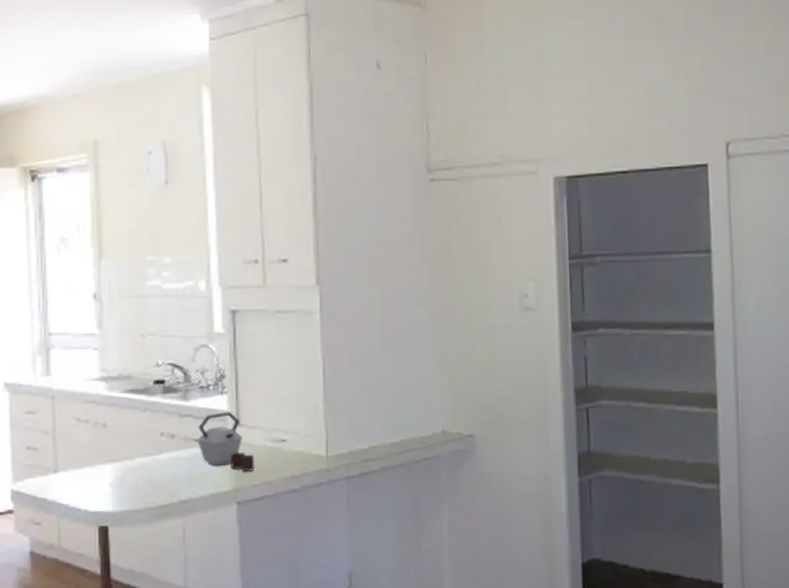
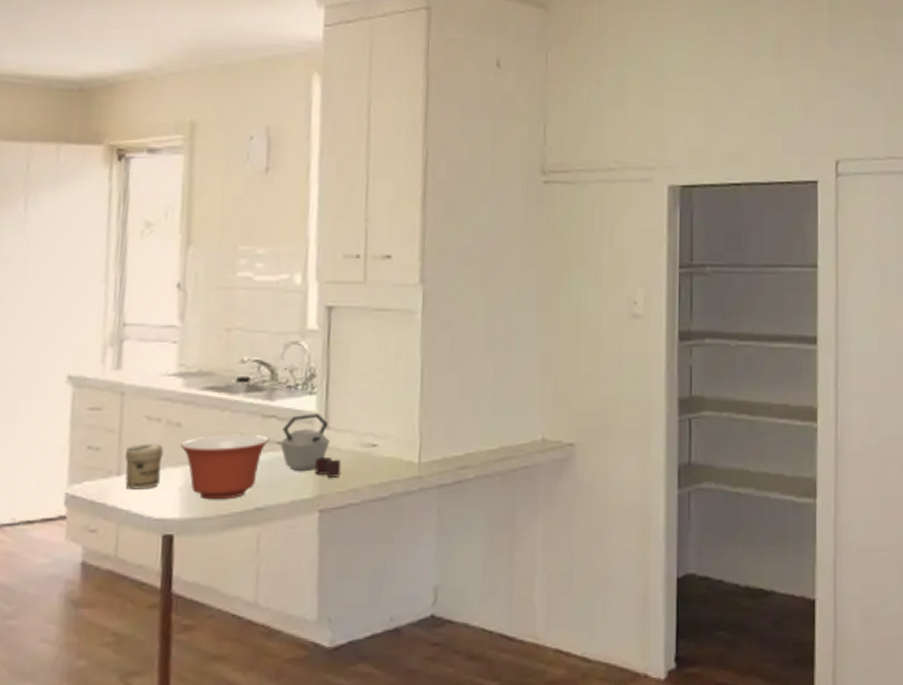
jar: none [59,443,93,486] -> present [124,444,164,490]
mixing bowl: none [107,432,188,494] -> present [179,434,270,500]

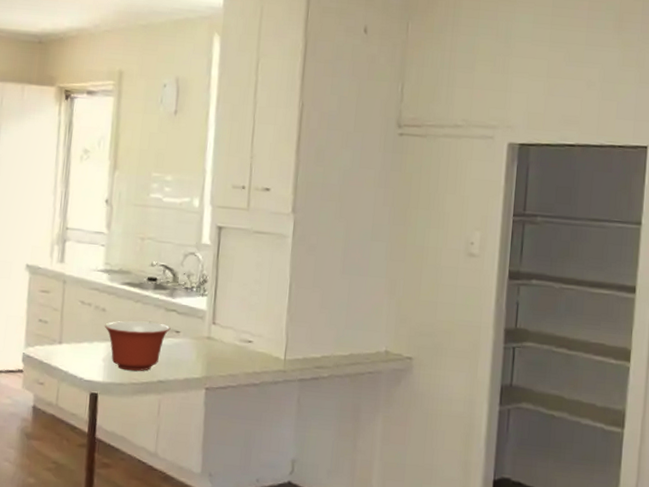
jar: present [124,444,164,490] -> none [64,321,93,357]
kettle: present [280,413,342,478] -> none [178,311,224,364]

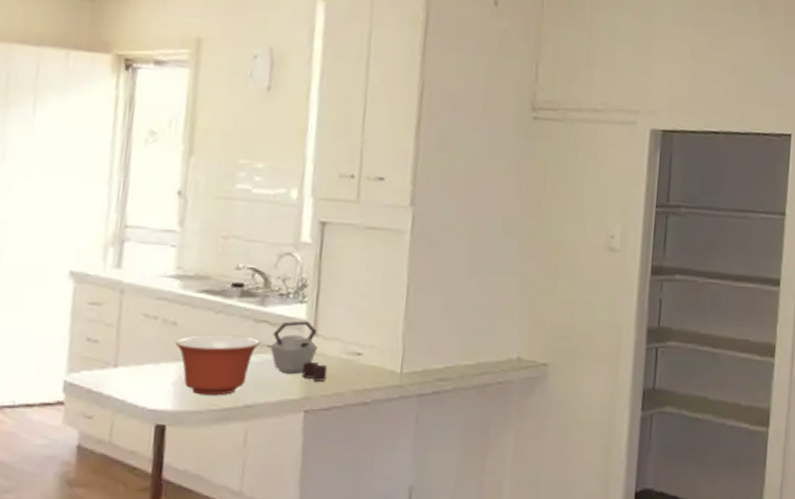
kettle: none [178,311,224,364] -> present [270,321,328,382]

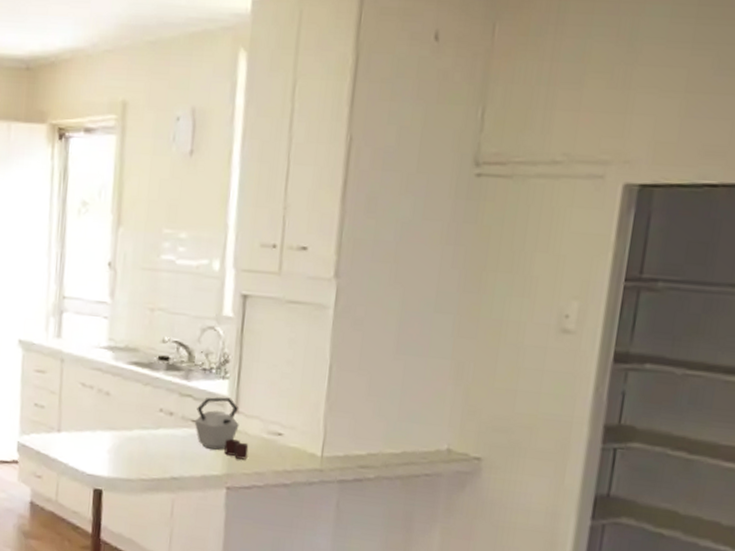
mixing bowl: present [174,335,261,396] -> none [108,406,186,466]

